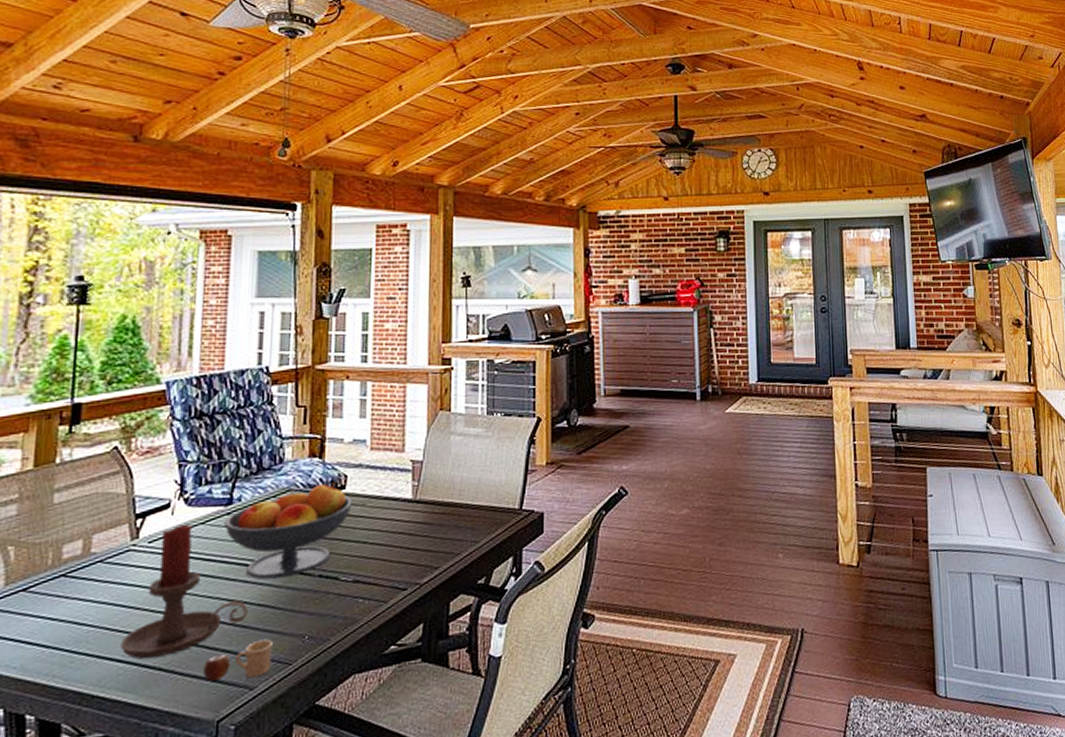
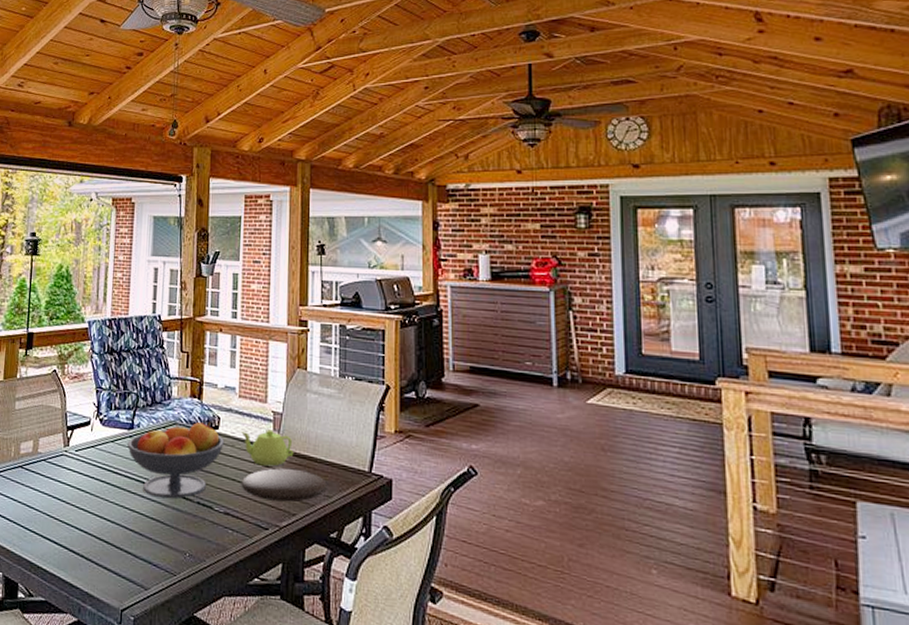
candle holder: present [120,524,248,659] -> none [56,440,144,547]
mug: present [203,639,273,683] -> none [112,548,162,581]
plate: none [373,519,474,558] -> present [241,468,327,502]
teapot: none [374,480,436,522] -> present [241,429,294,467]

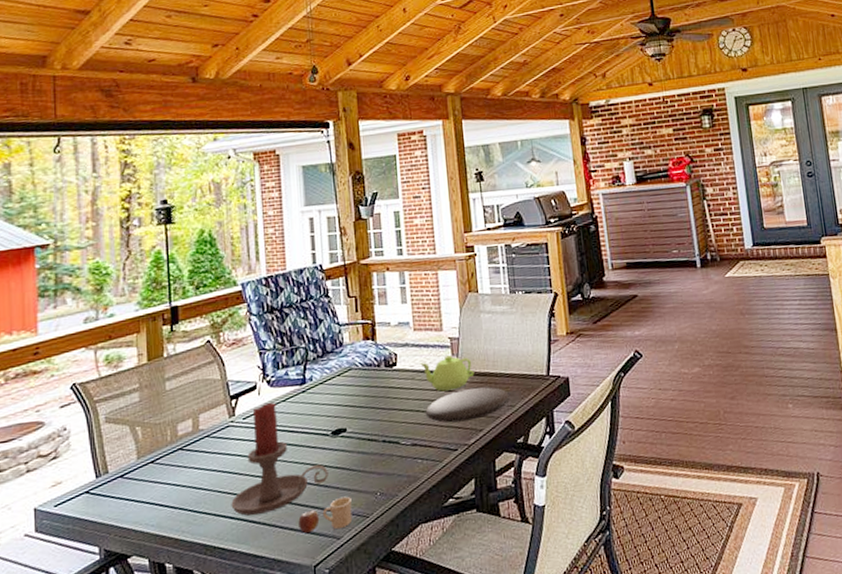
candle holder: none [56,440,144,547] -> present [231,402,328,516]
mug: none [112,548,162,581] -> present [298,496,353,534]
fruit bowl: present [127,422,225,499] -> none [301,360,405,446]

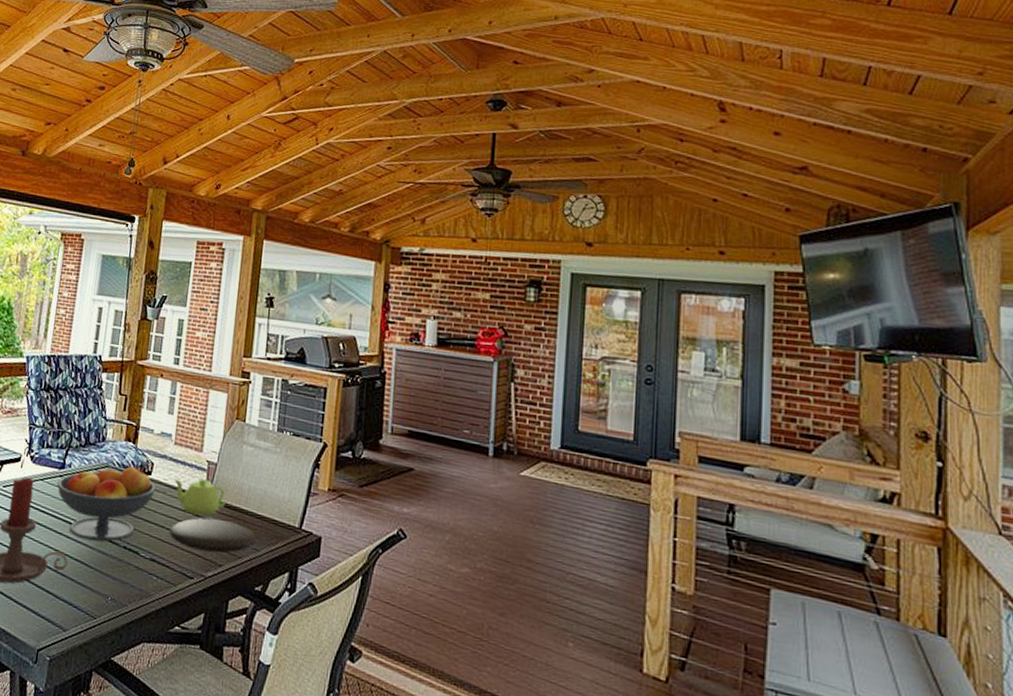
mug: present [298,496,353,534] -> none [31,590,84,622]
fruit bowl: none [301,360,405,446] -> present [57,466,157,542]

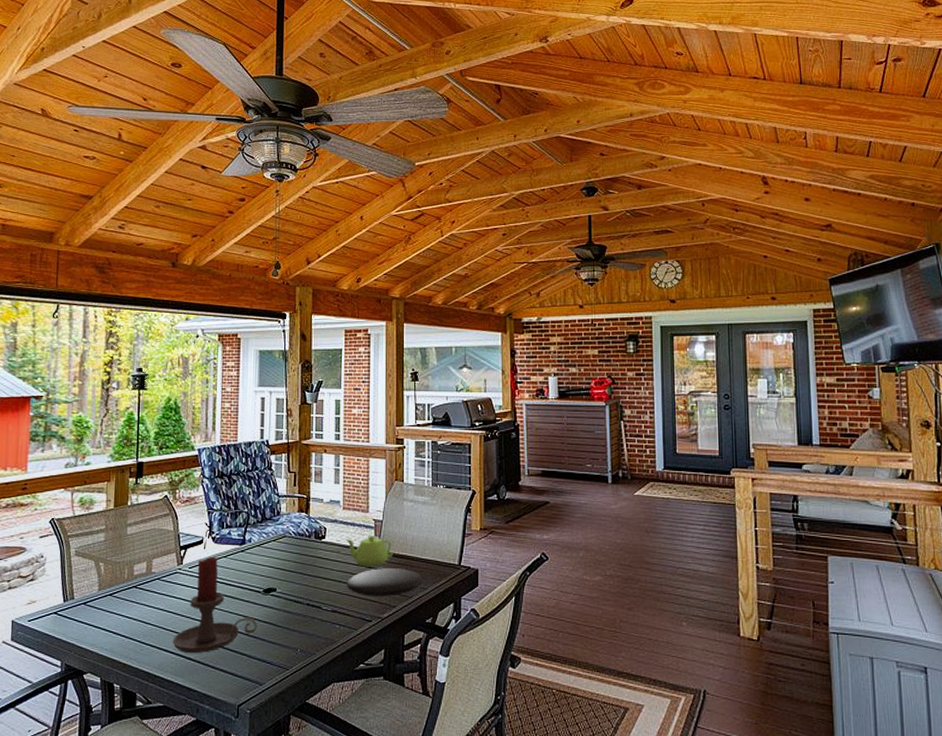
fruit bowl: present [57,466,157,542] -> none [240,533,331,603]

